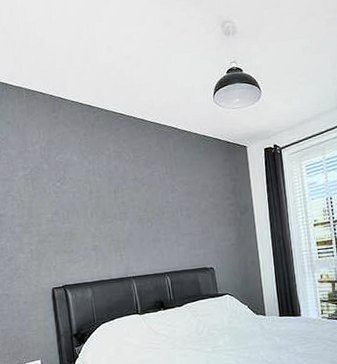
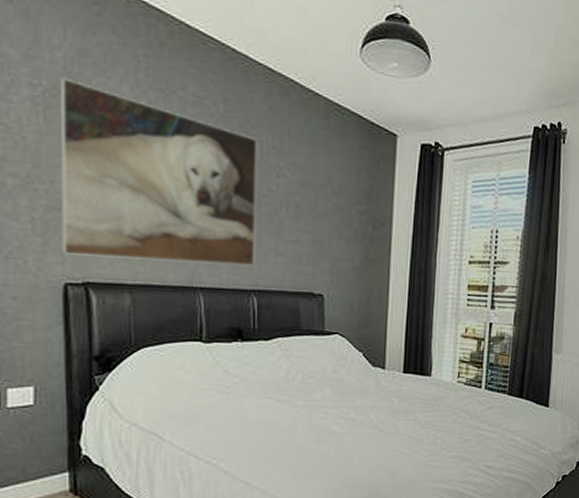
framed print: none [38,159,166,269] -> present [59,77,257,265]

